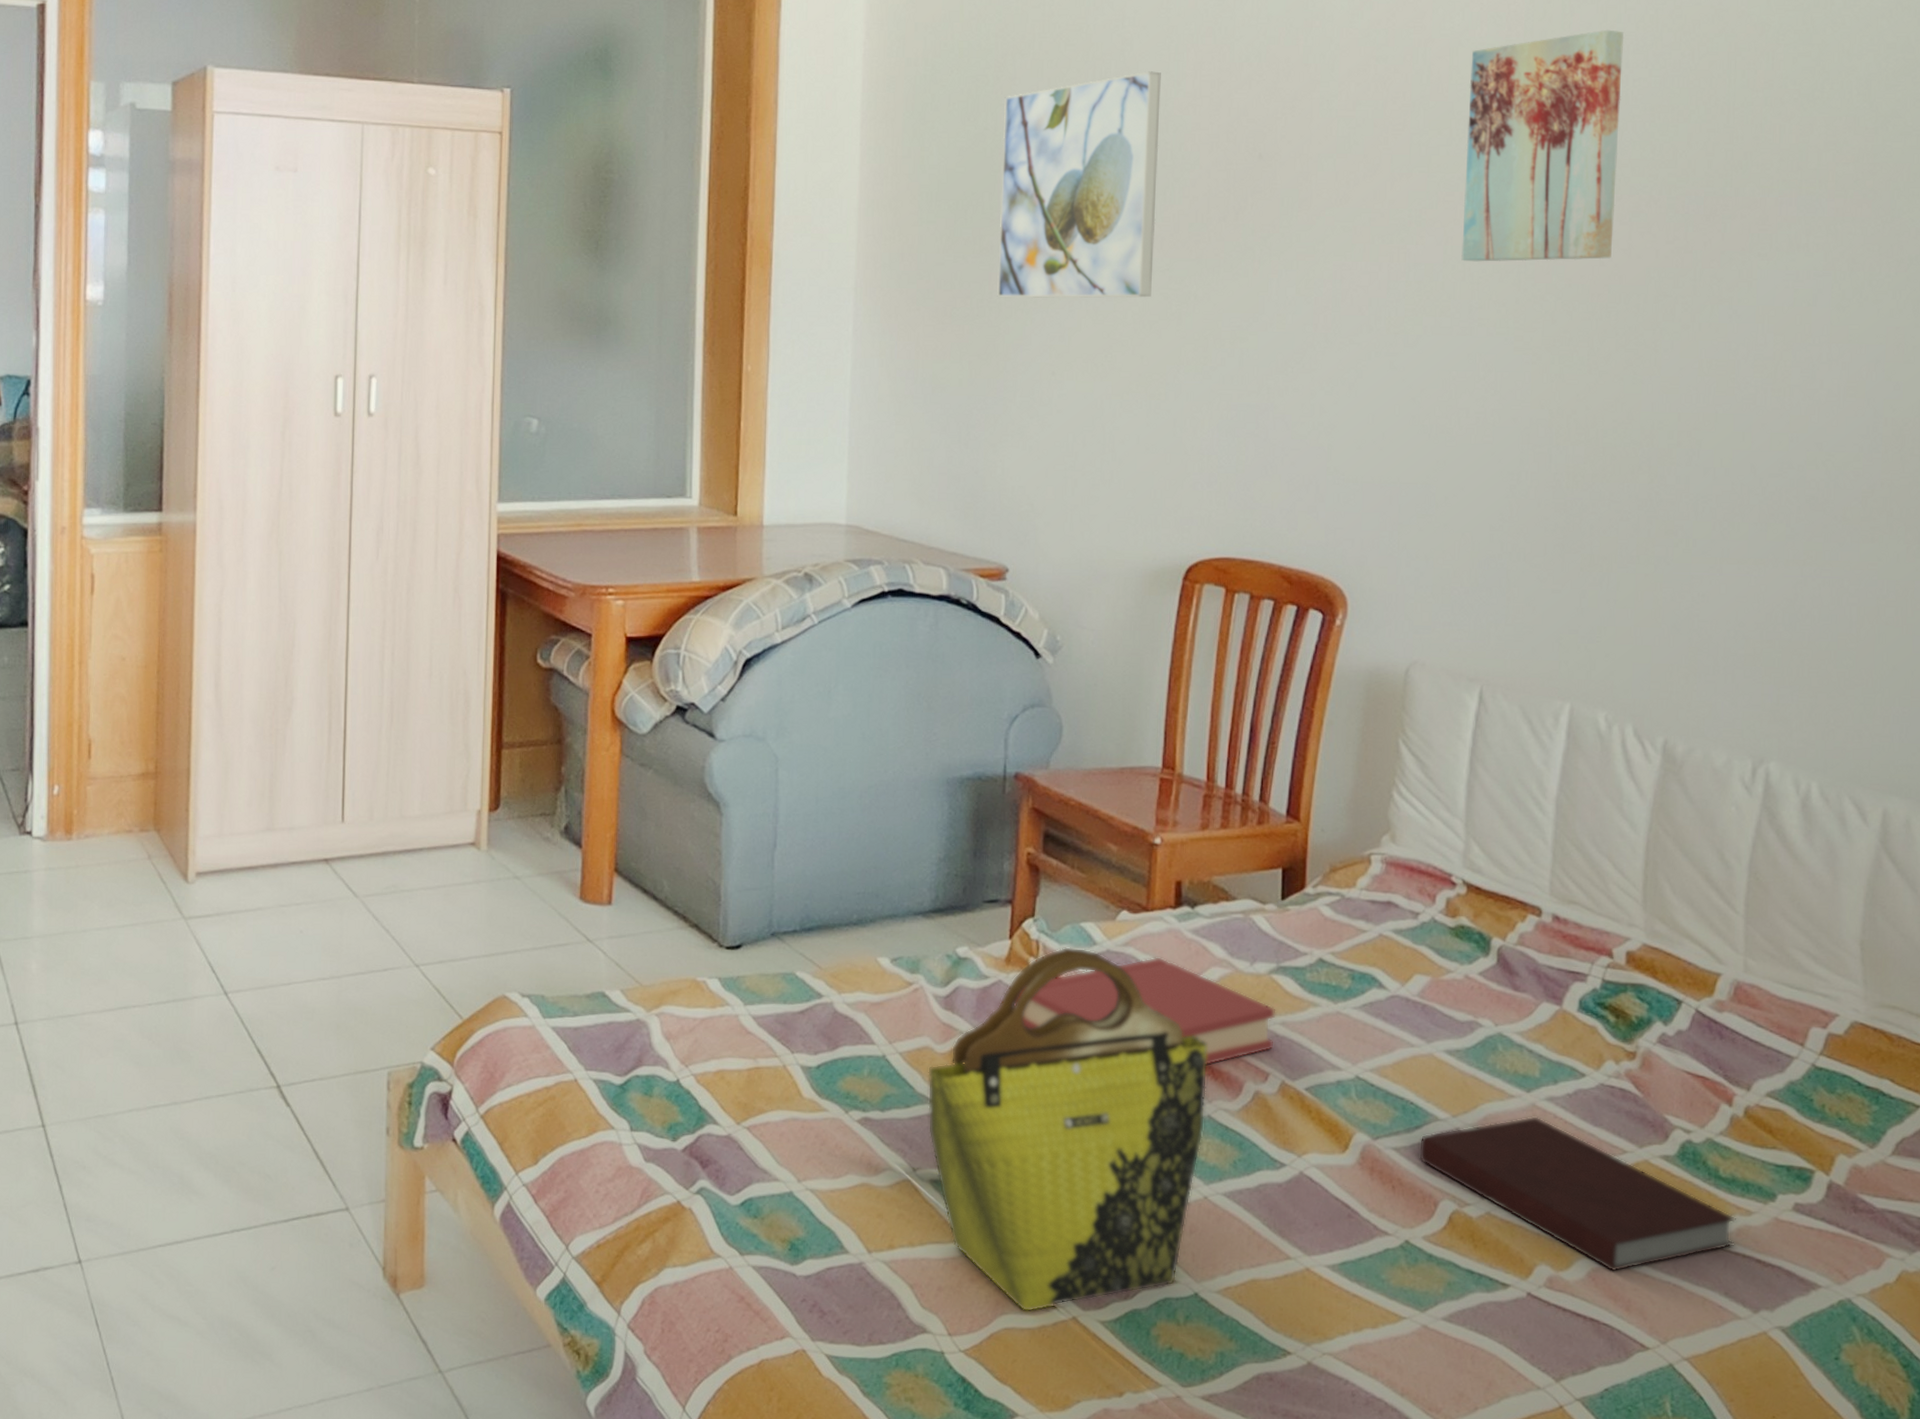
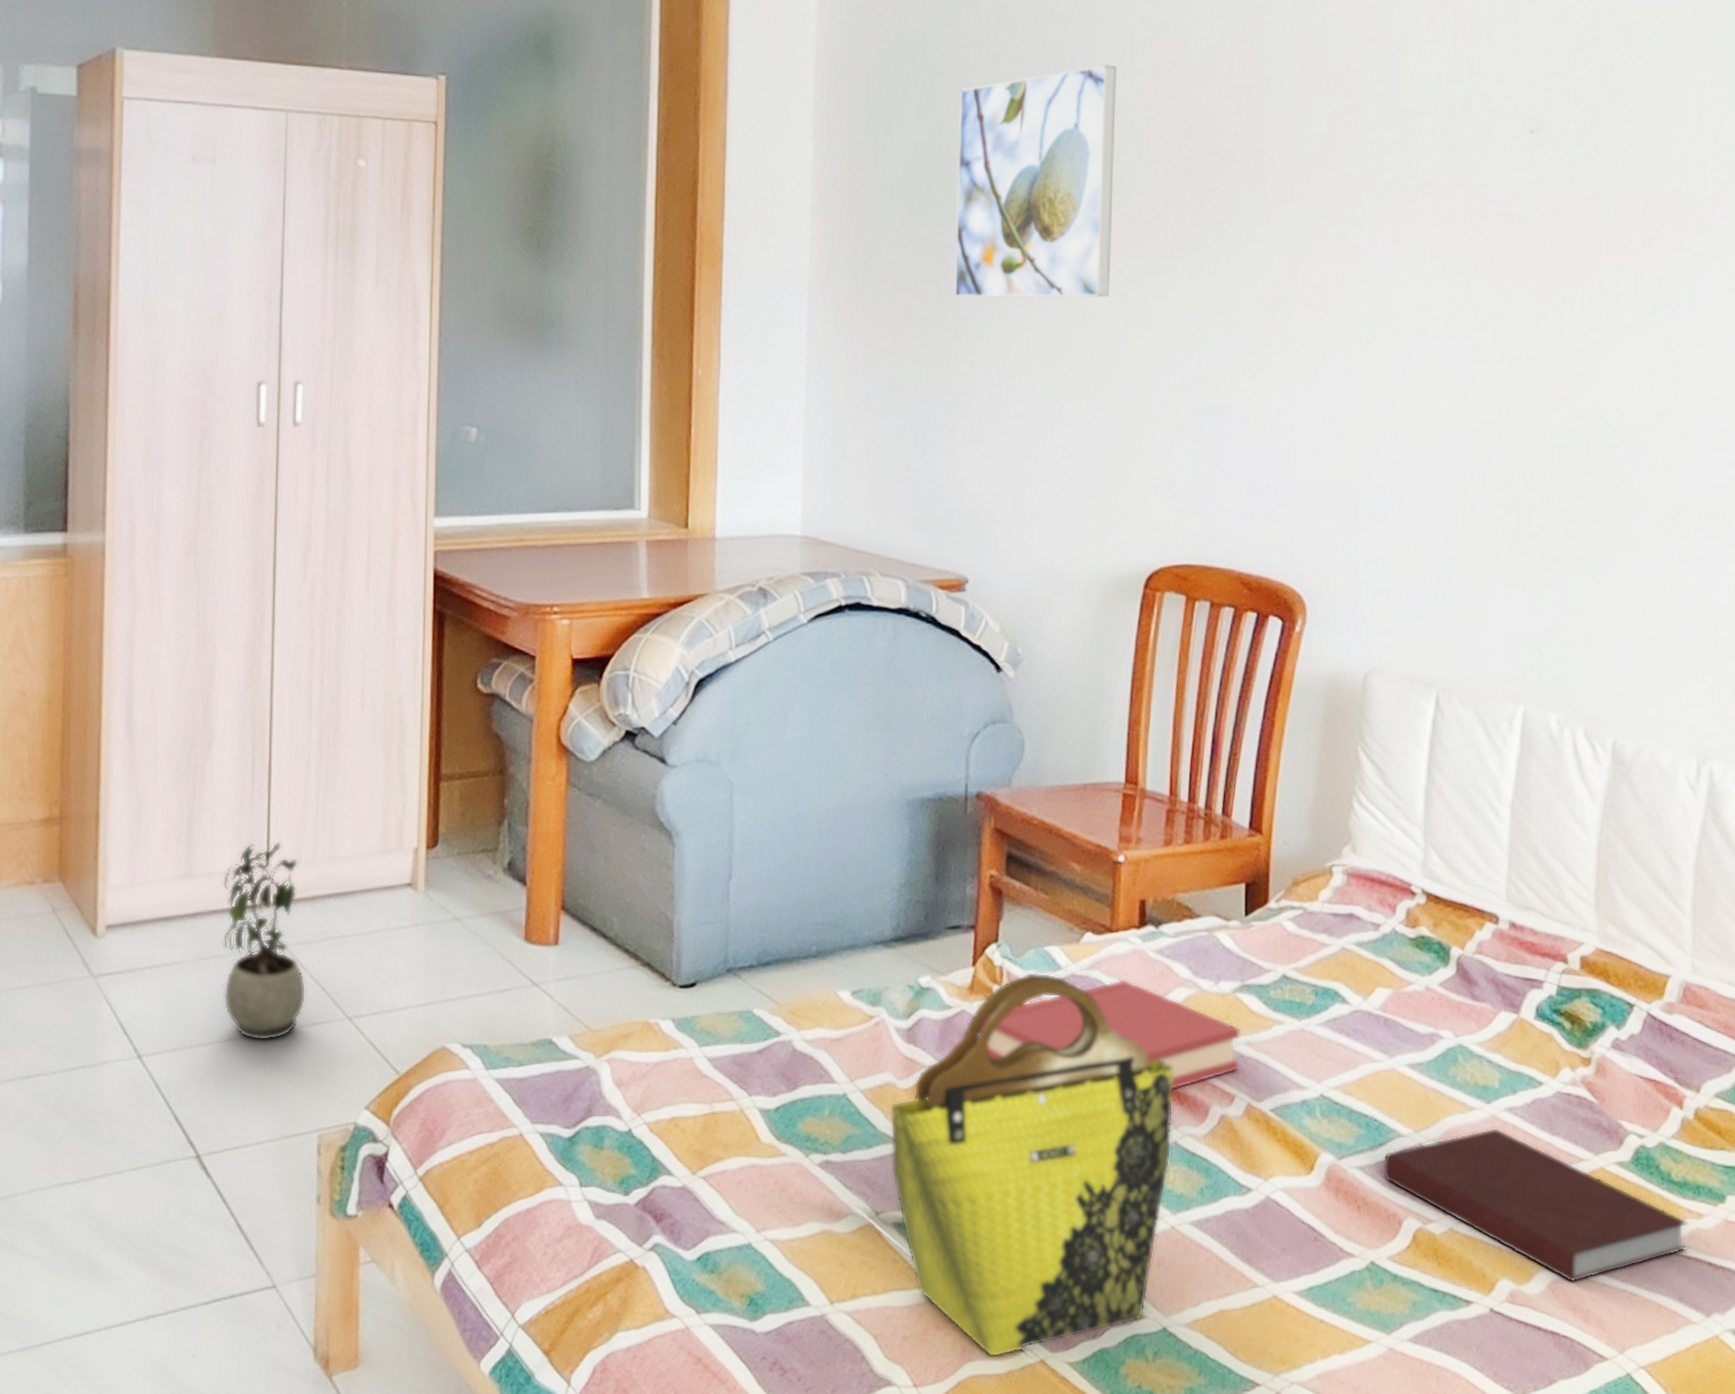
potted plant: none [301,801,378,984] -> present [222,842,307,1041]
wall art: present [1461,29,1624,262] -> none [1413,28,1566,261]

